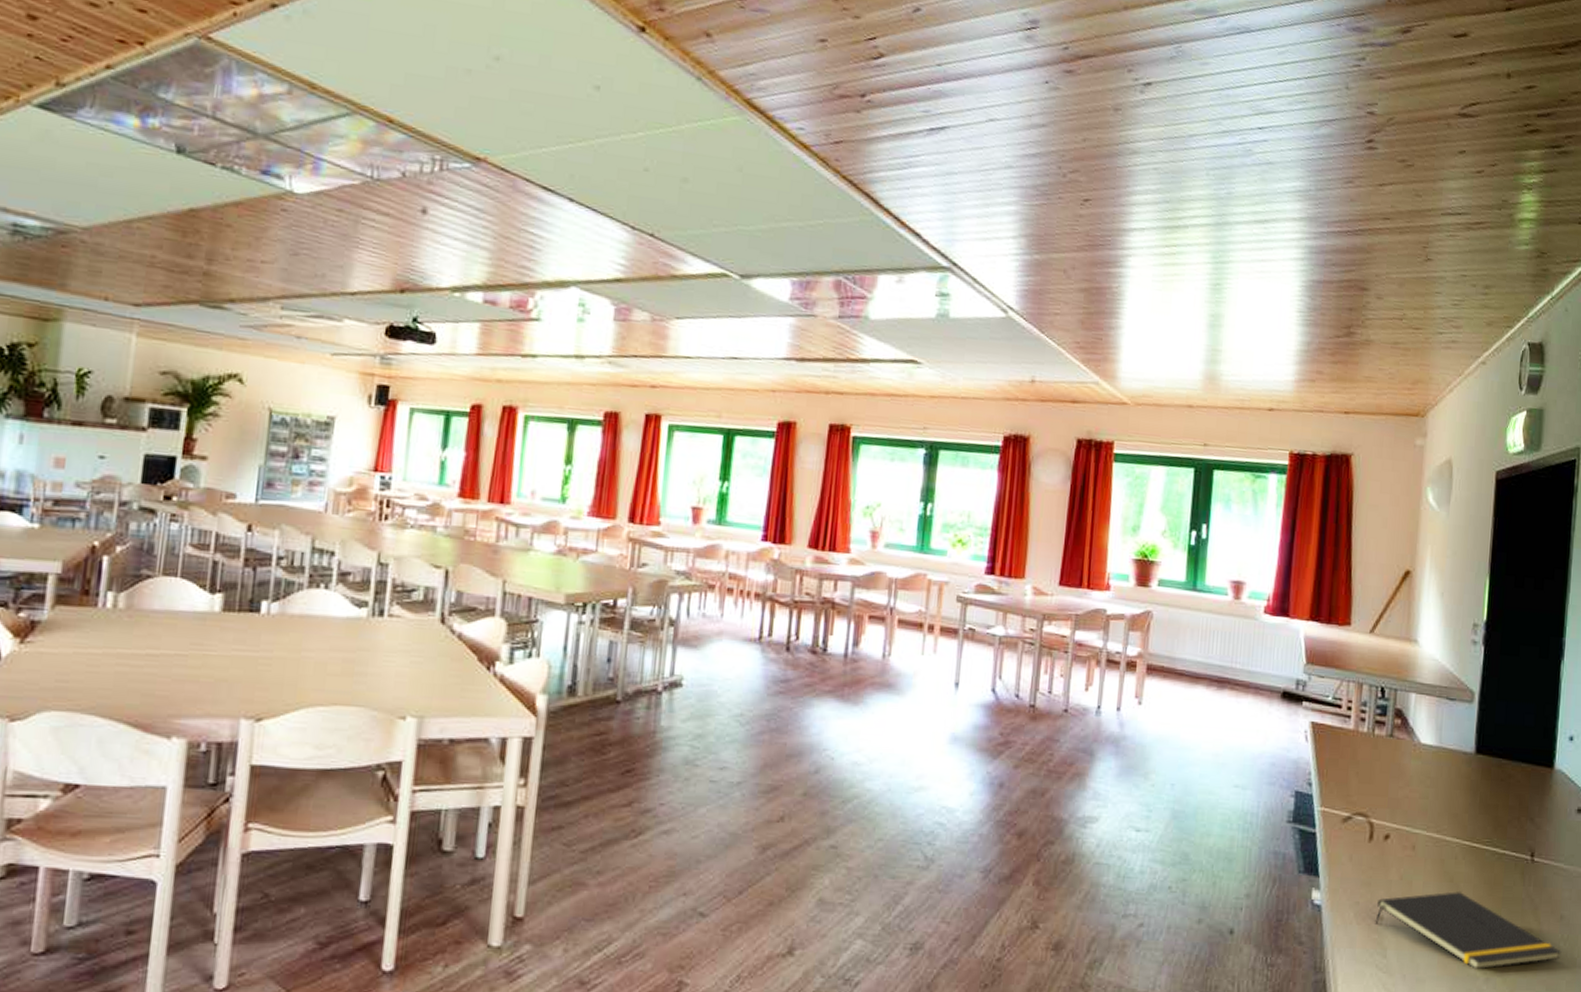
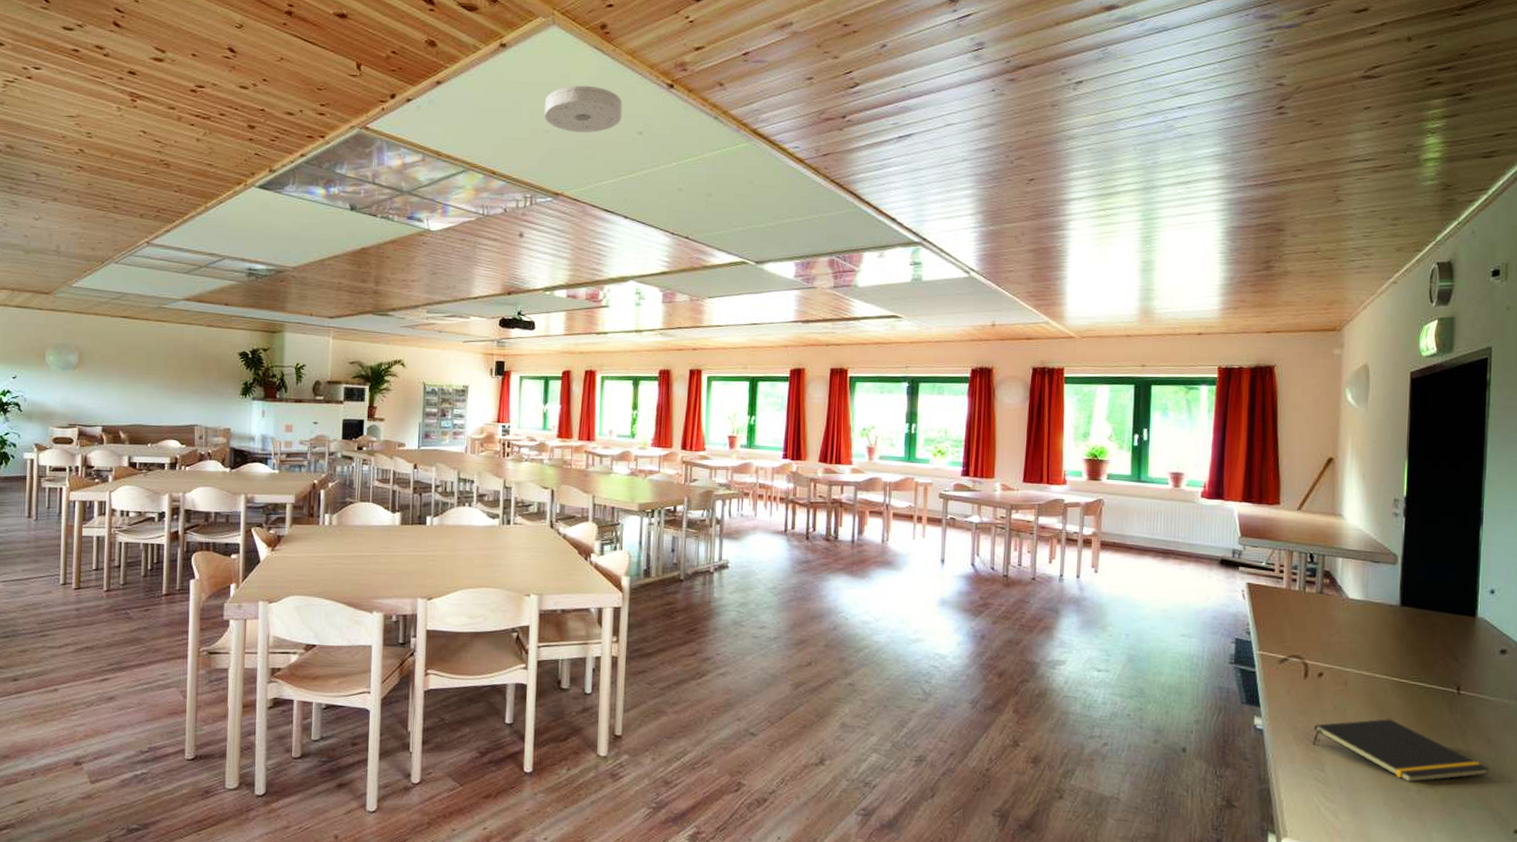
smoke detector: none [467,13,576,81] -> present [545,85,623,133]

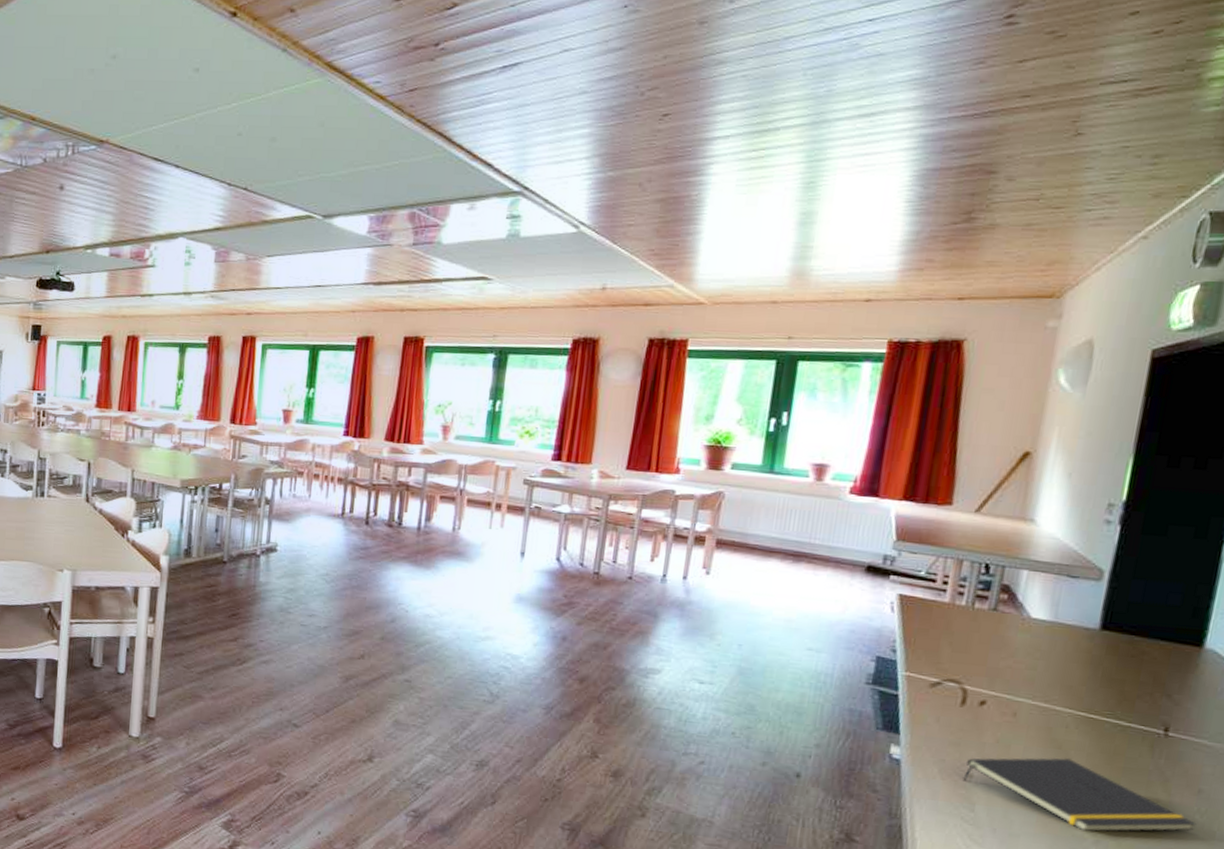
smoke detector: present [545,85,623,133] -> none [90,17,178,71]

